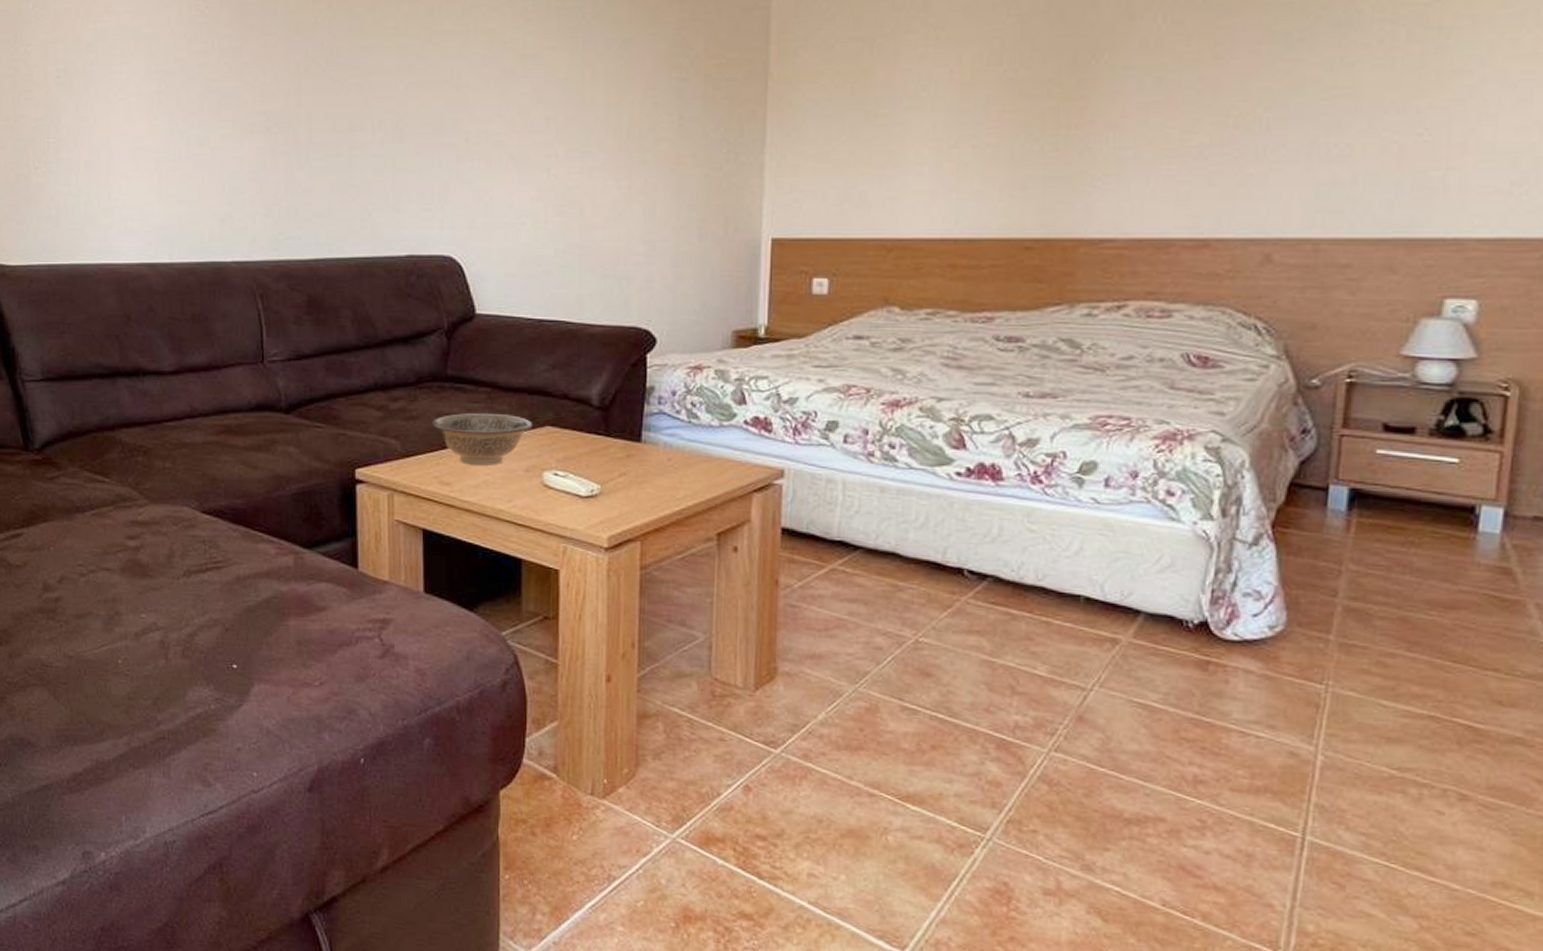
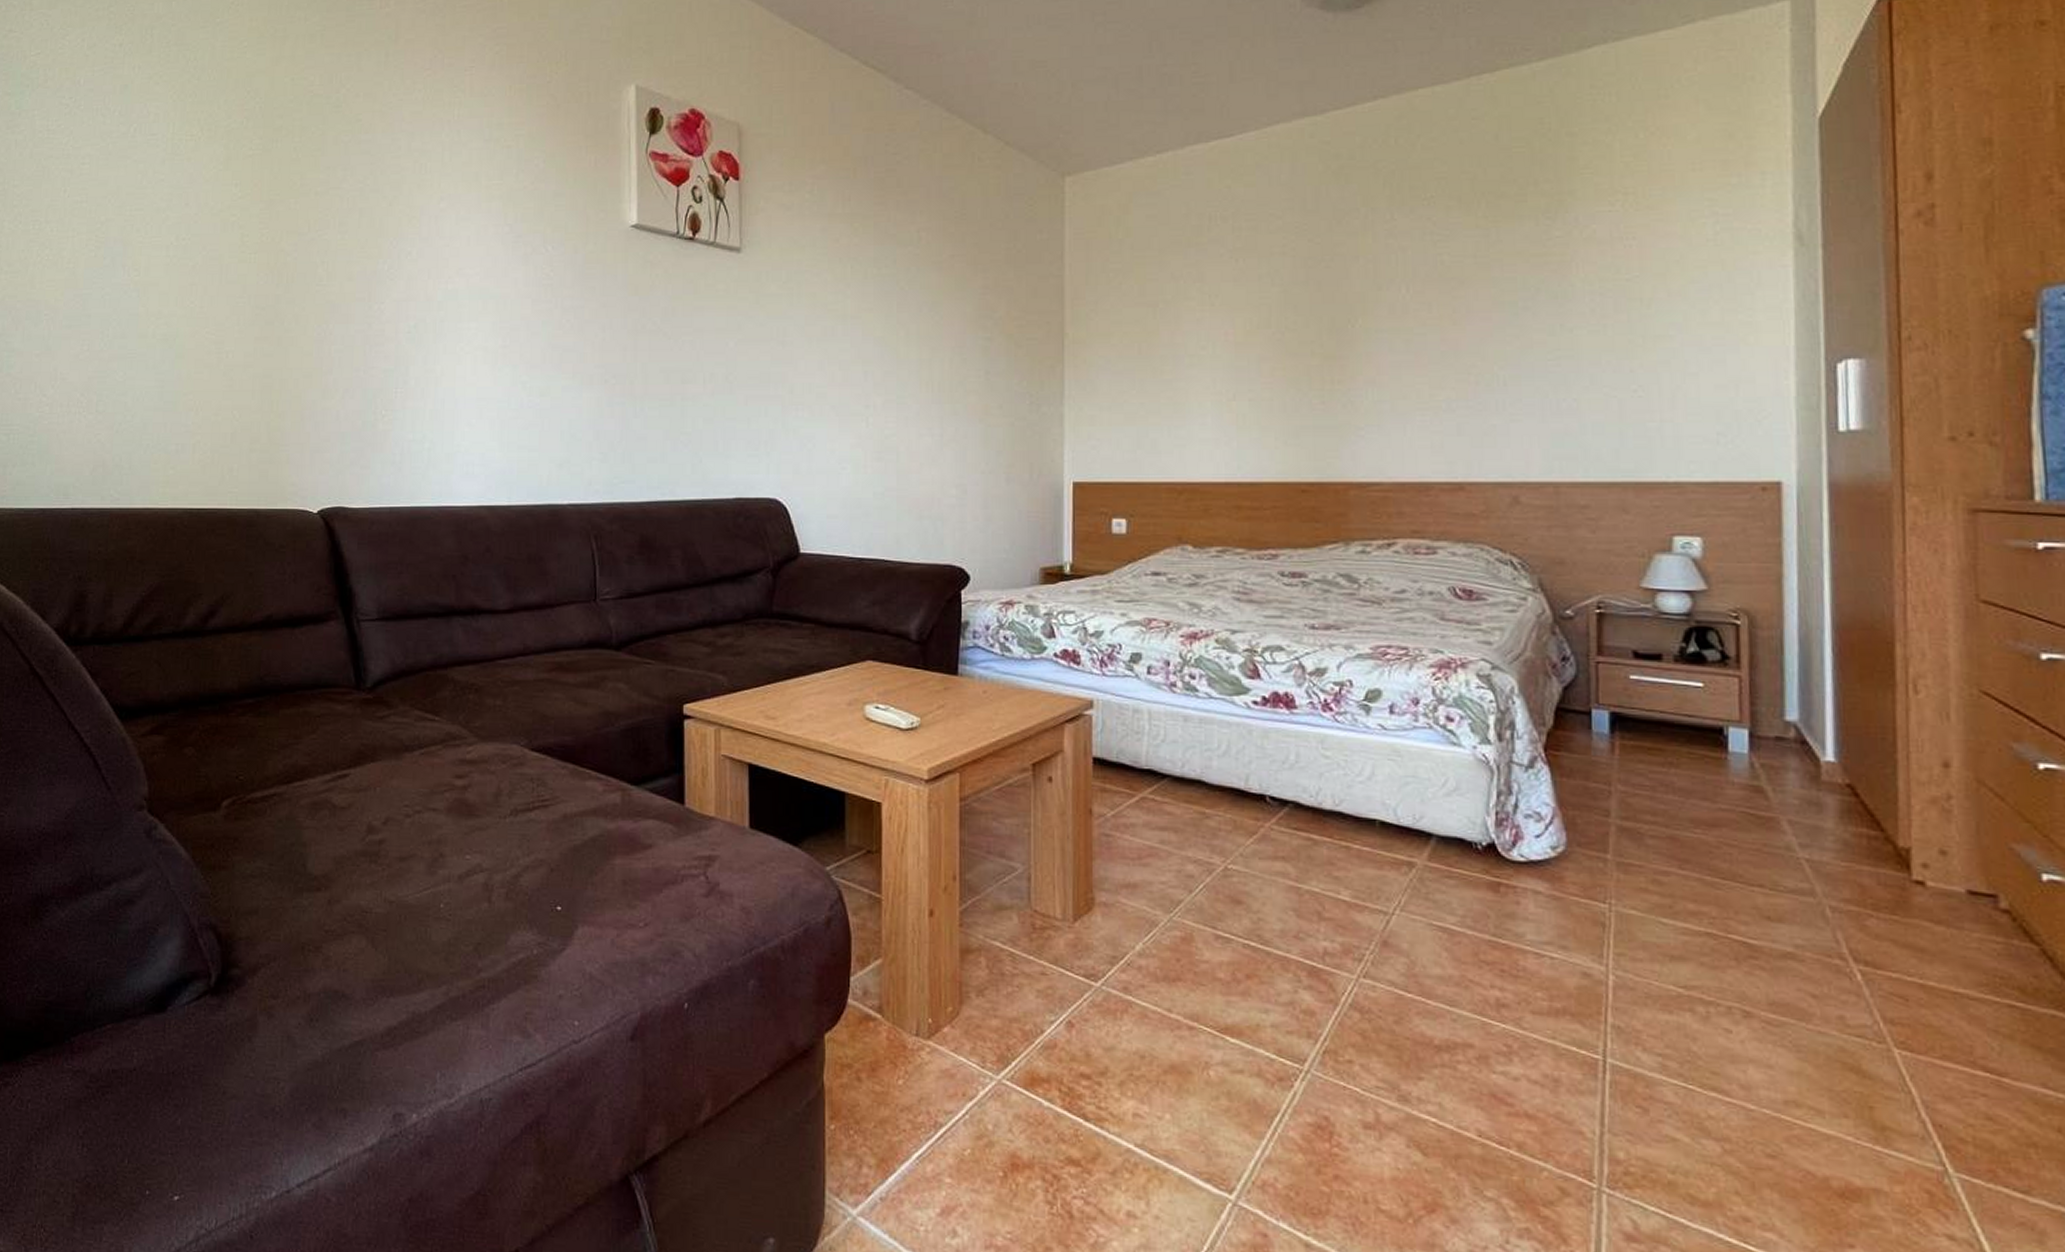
decorative bowl: present [430,412,533,466] -> none [757,648,855,700]

